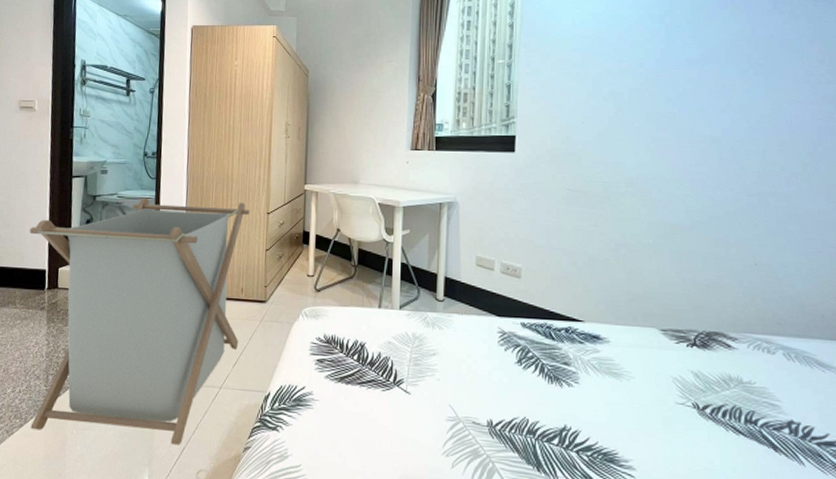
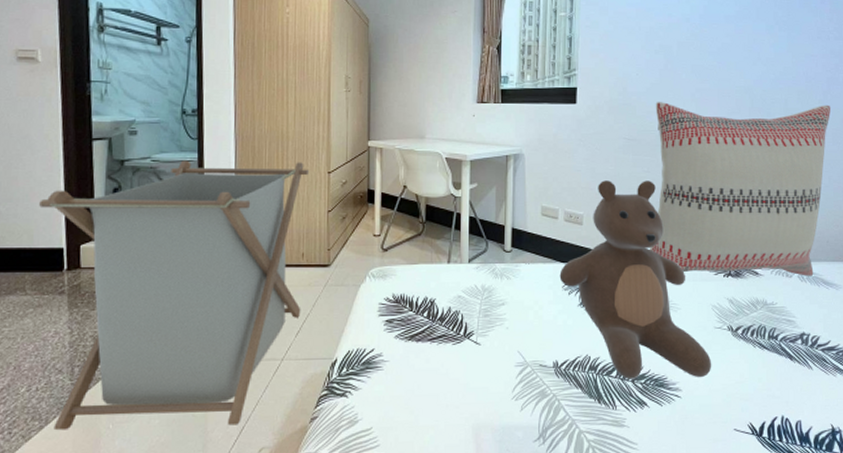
teddy bear: none [495,233,673,459] -> present [559,180,712,379]
pillow: none [597,152,825,355] -> present [650,102,831,276]

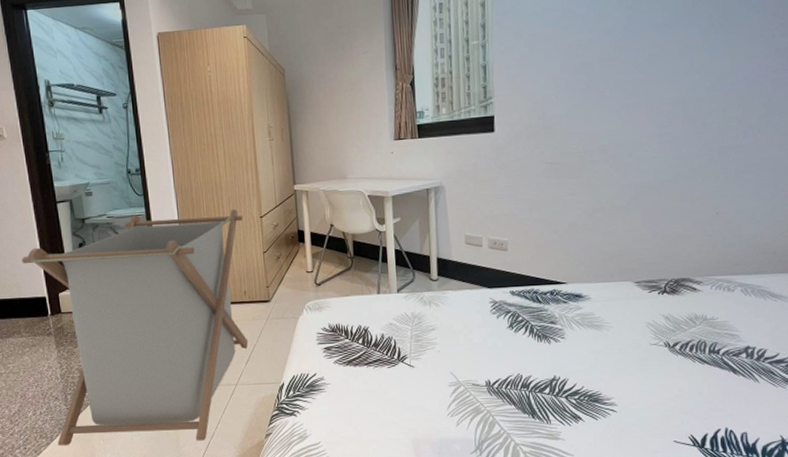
teddy bear: present [559,180,712,379] -> none [487,203,649,396]
pillow: present [650,102,831,276] -> none [577,108,778,291]

